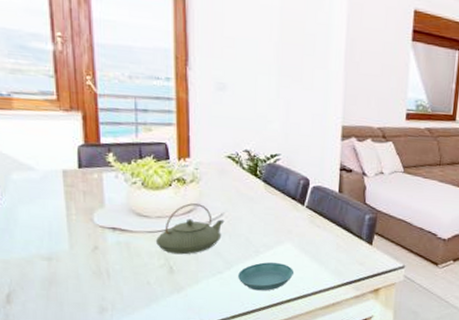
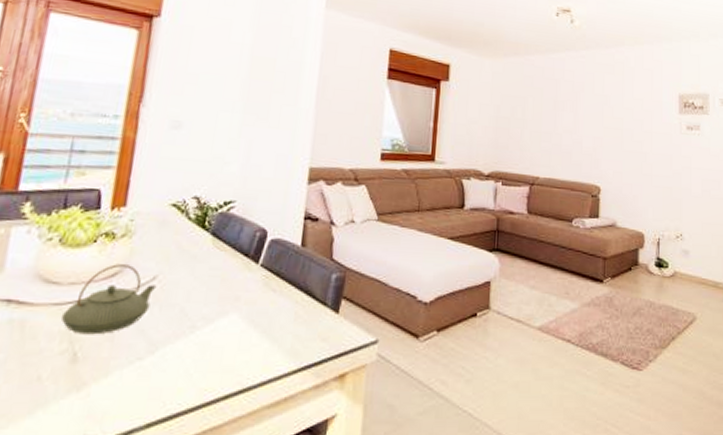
saucer: present [238,262,293,291] -> none [163,342,237,384]

